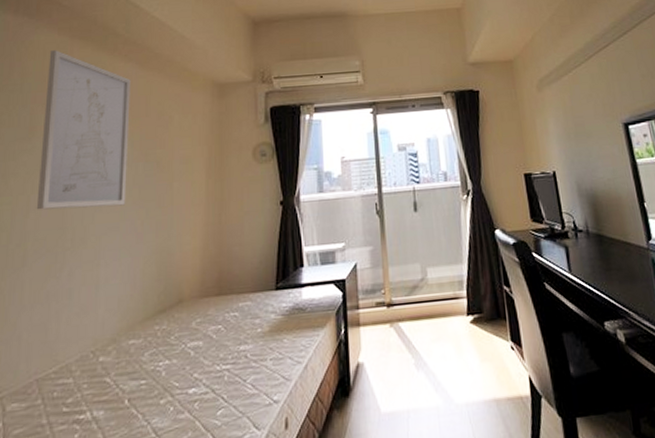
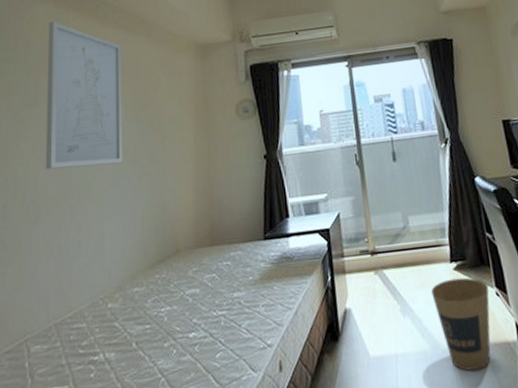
trash can: none [446,331,505,427] -> present [431,277,491,371]

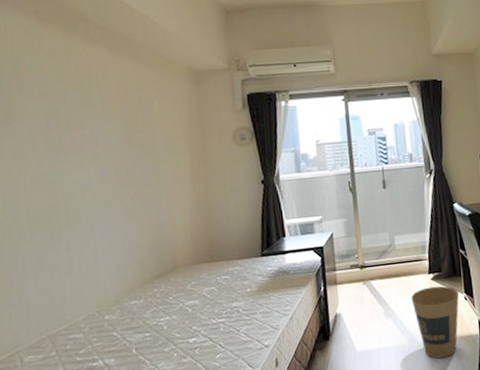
wall art: present [45,21,124,170] -> none [18,34,115,190]

